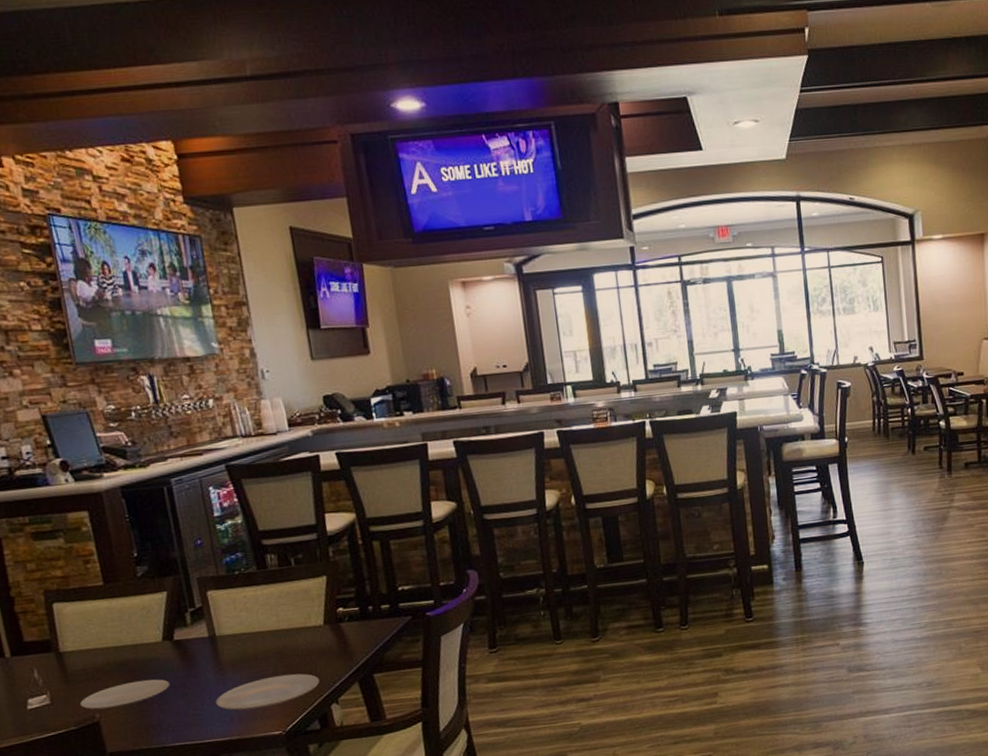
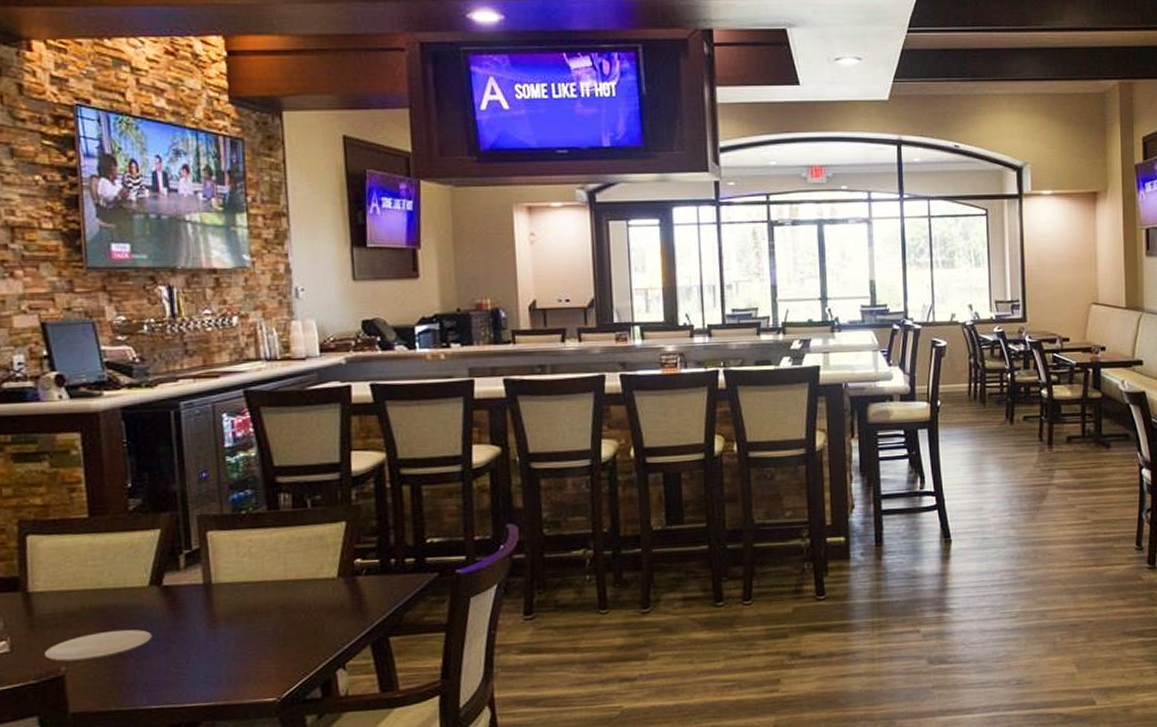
plate: present [215,673,320,711] -> none [203,631,326,672]

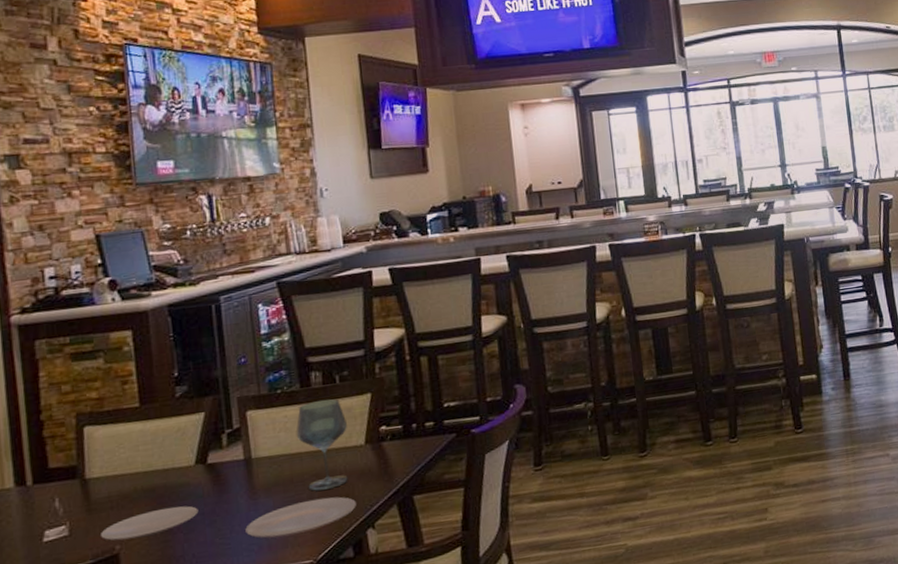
plate: none [203,631,326,672] -> present [245,496,356,539]
wine glass: none [261,524,318,624] -> present [296,398,348,491]

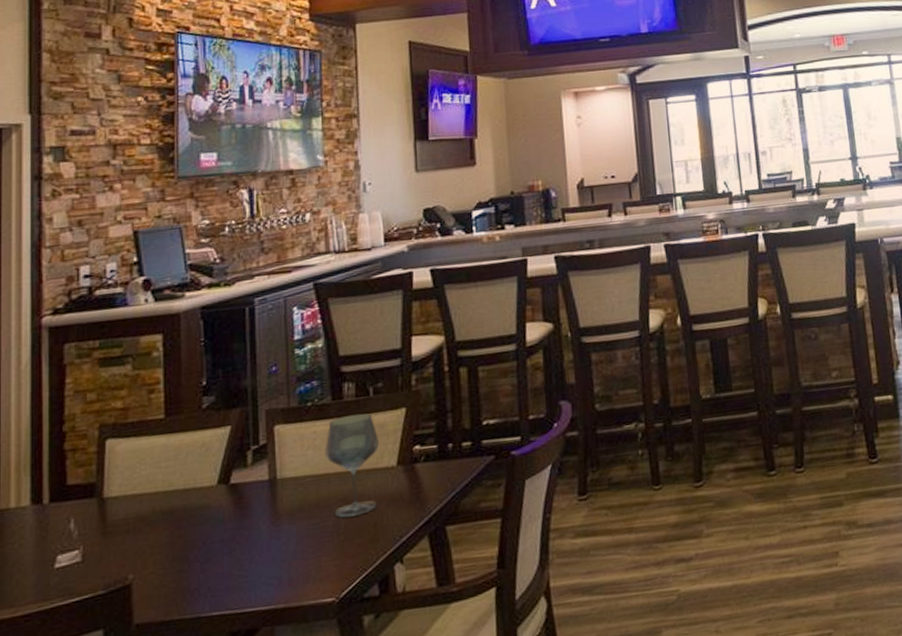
plate: present [101,506,199,542] -> none [114,531,218,570]
plate: present [245,496,356,539] -> none [265,525,384,572]

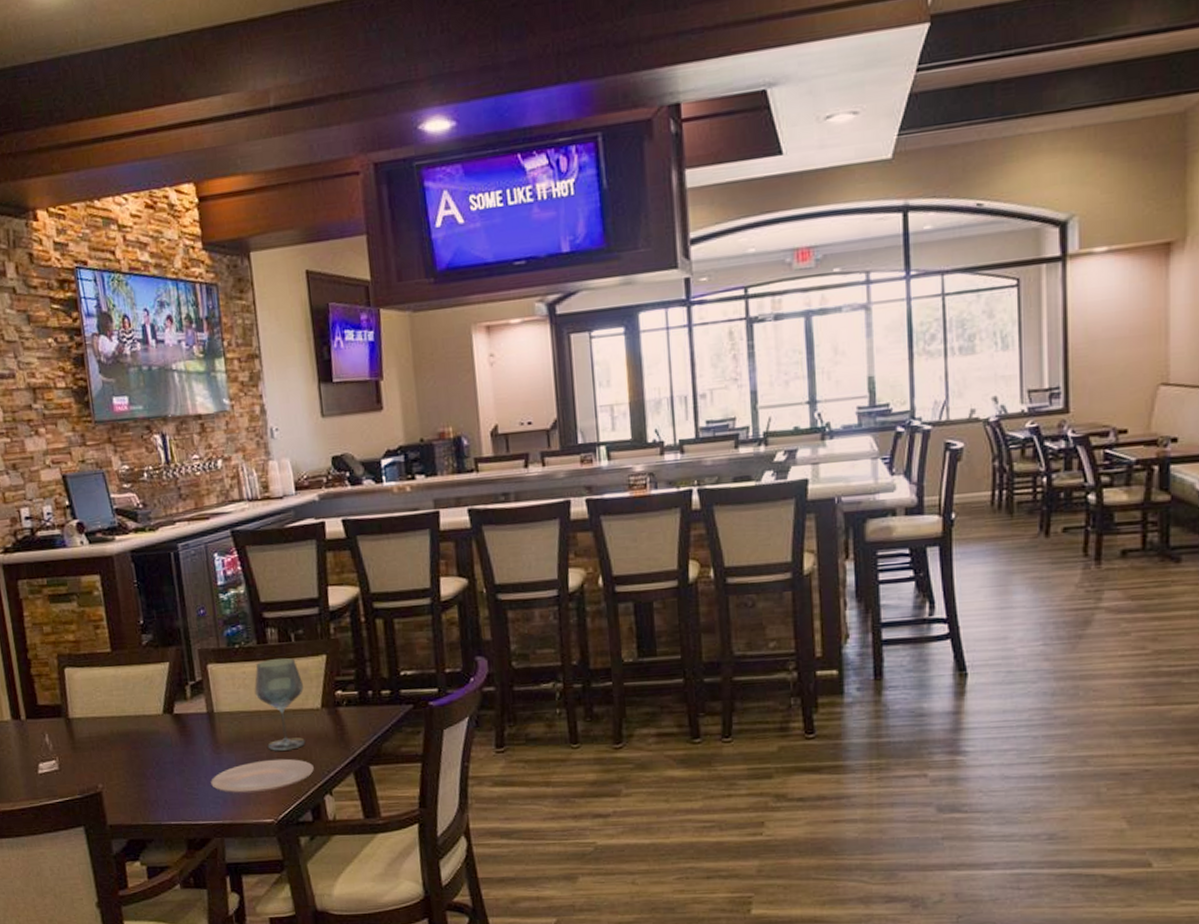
plate: none [265,525,384,572] -> present [211,758,314,794]

